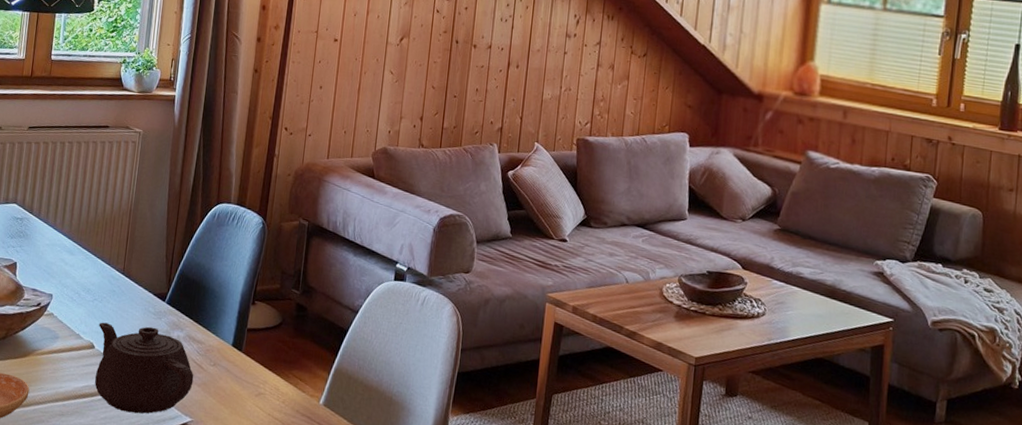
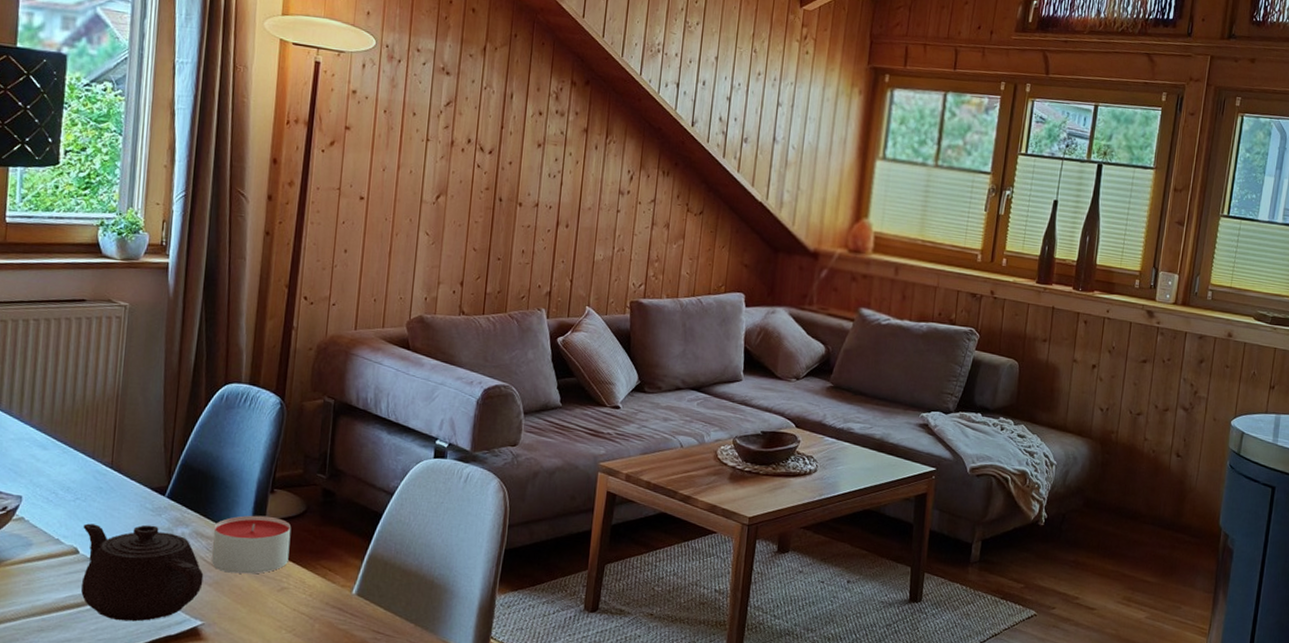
candle: none [201,323,269,379] -> present [211,515,292,574]

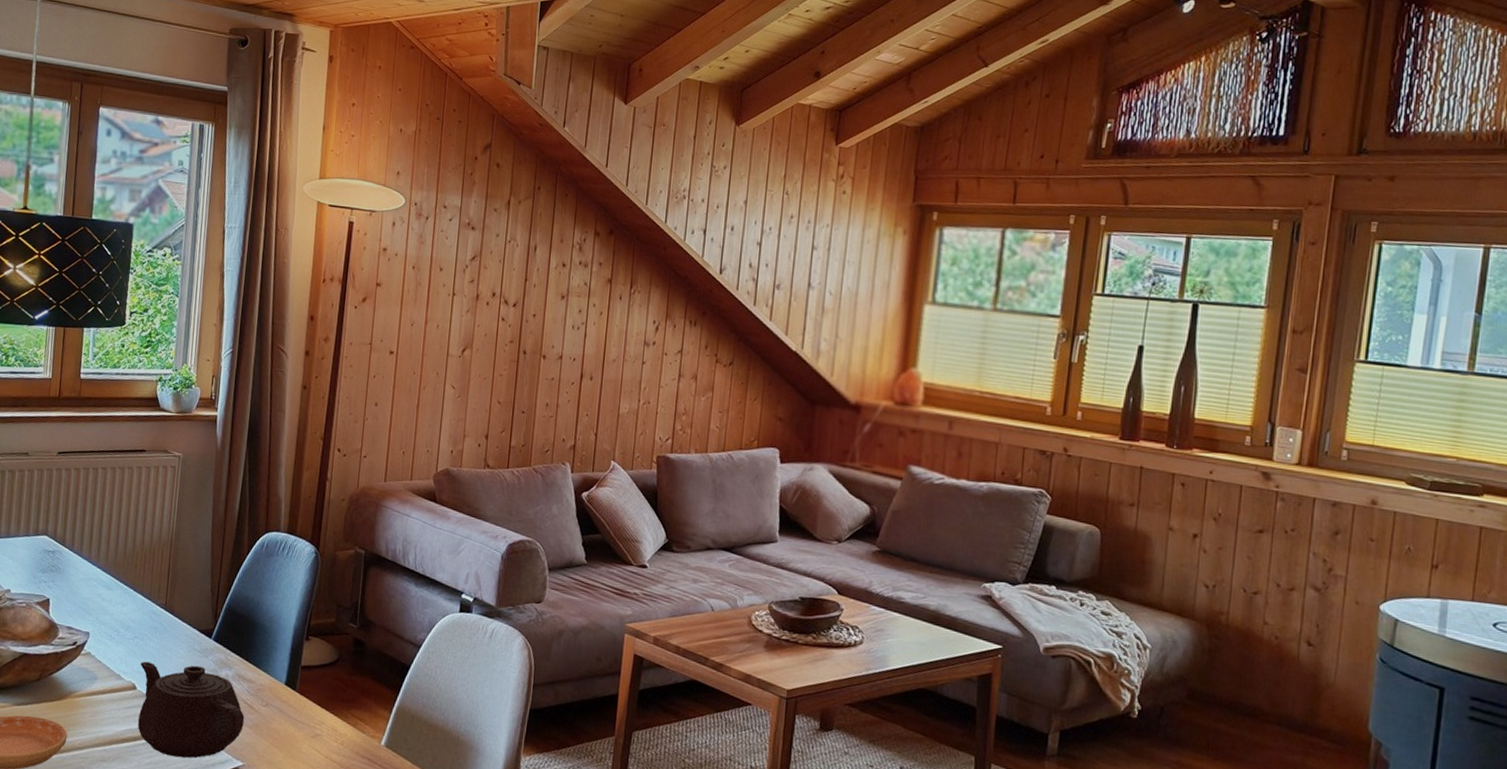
candle: present [211,515,292,574] -> none [251,661,325,719]

